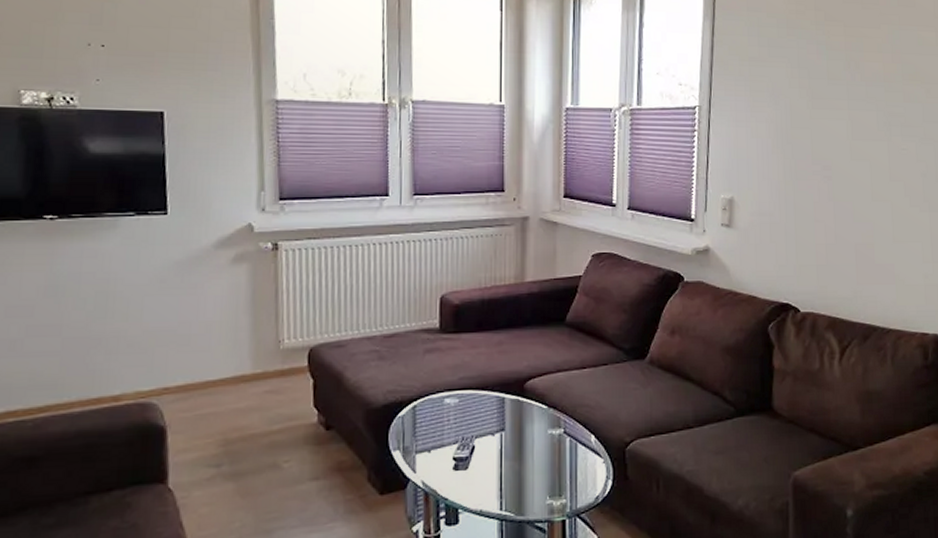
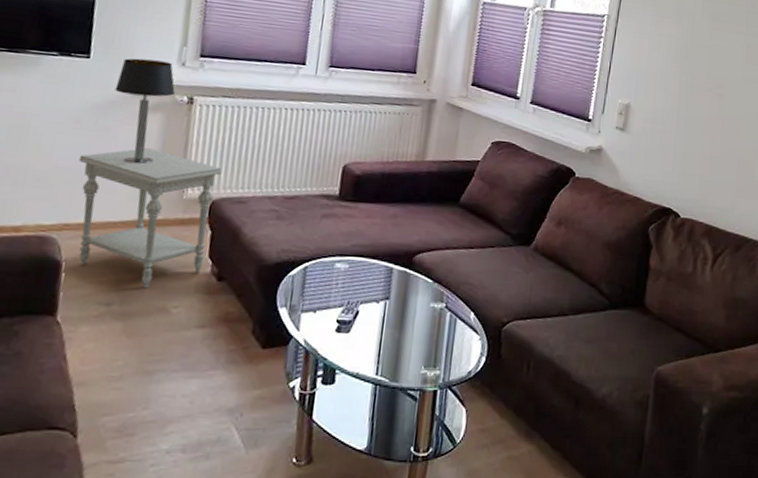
side table: none [169,301,317,446] -> present [78,148,222,289]
table lamp: none [197,209,258,319] -> present [115,58,175,165]

